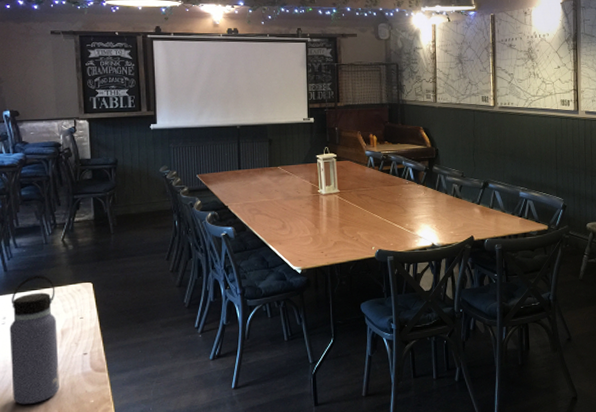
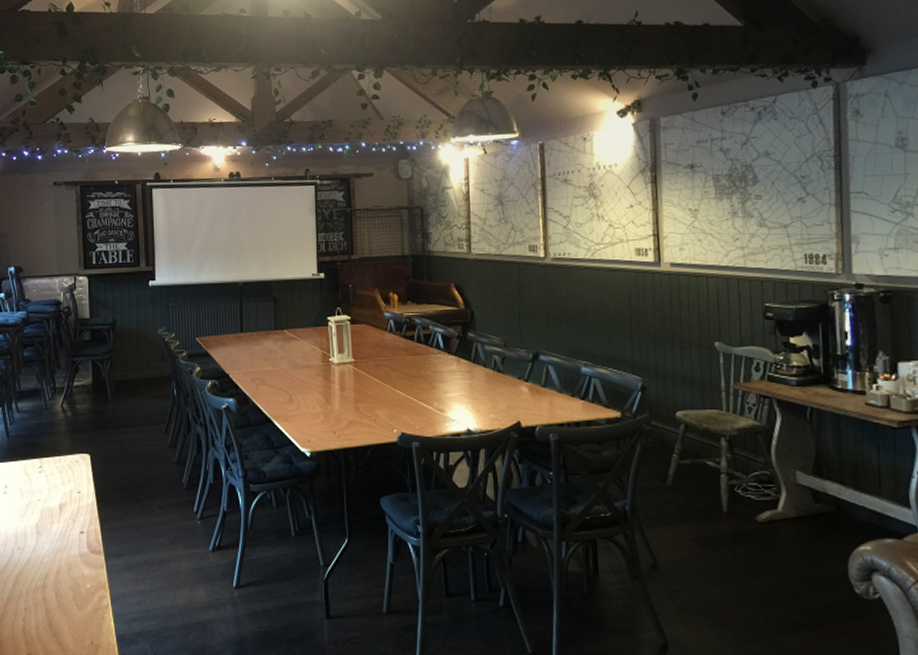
water bottle: present [9,276,59,404] -> none [10,443,57,582]

